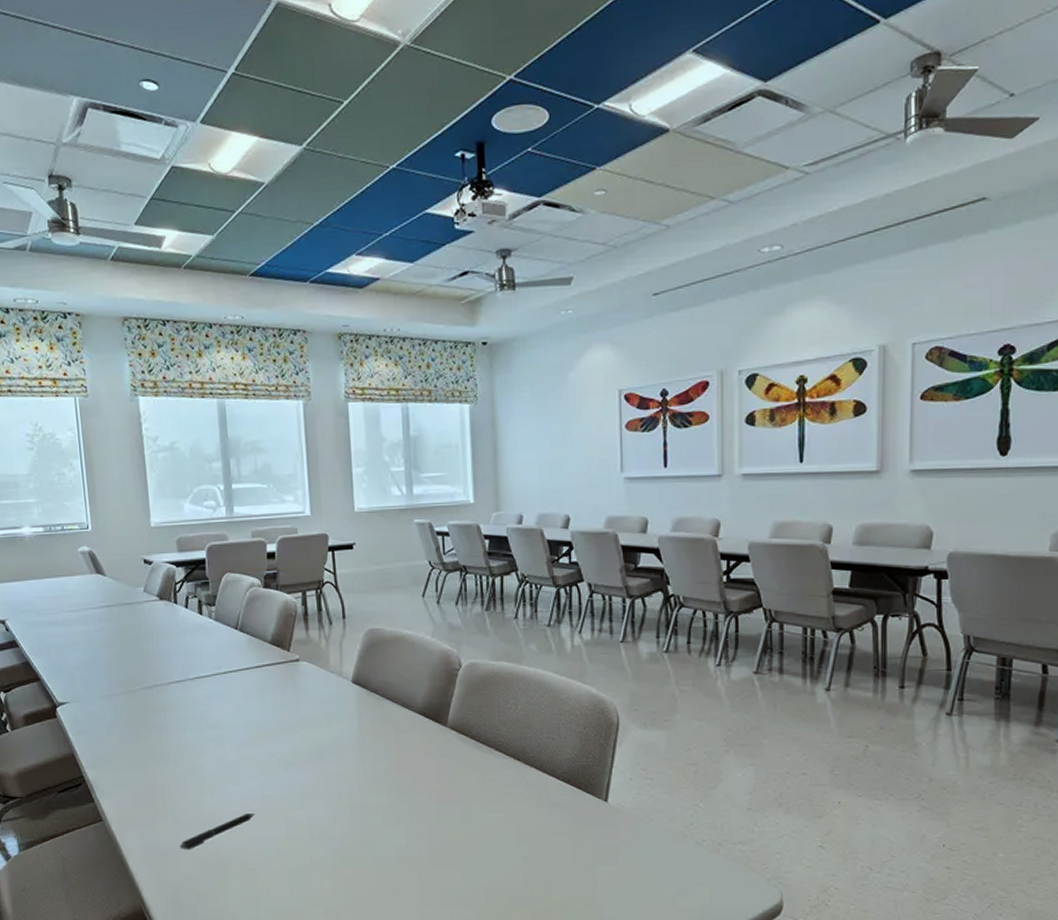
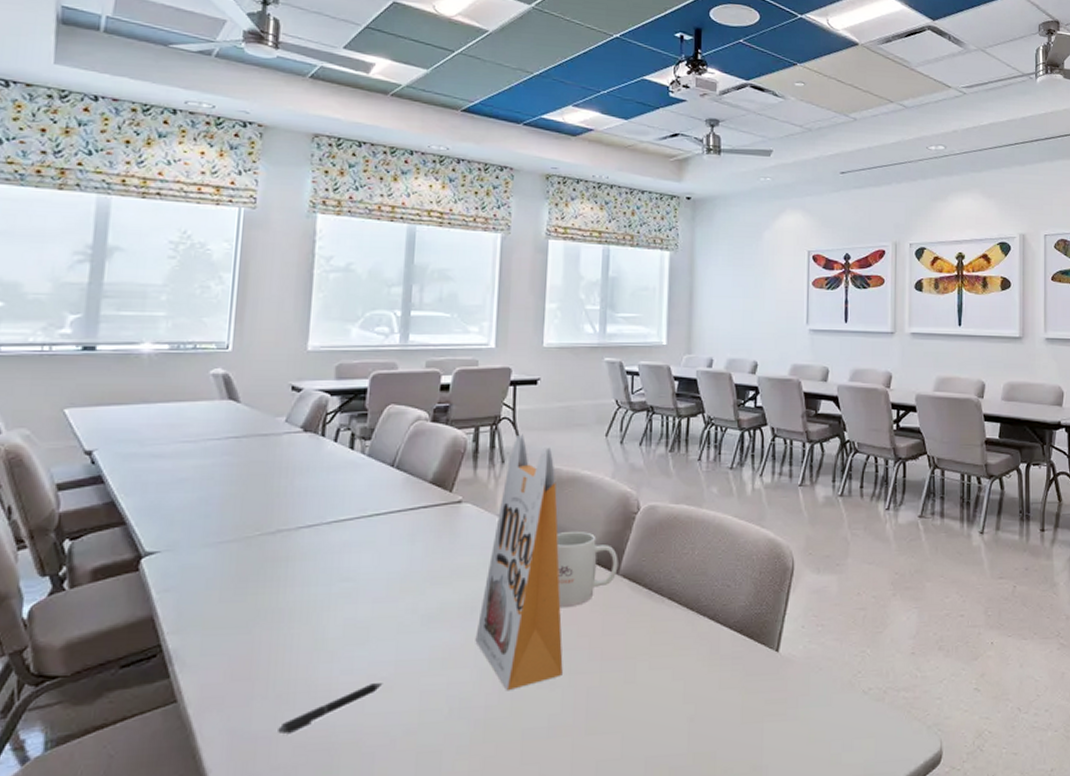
shopping bag: none [325,597,405,825] -> present [475,434,563,691]
mug: none [386,687,446,756] -> present [556,532,618,608]

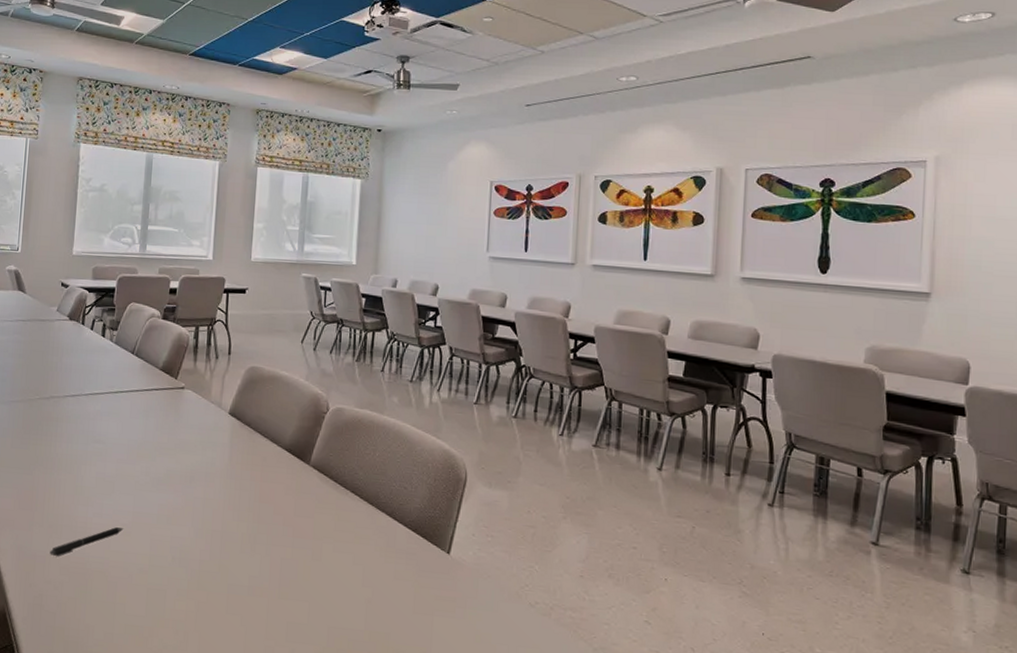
shopping bag: present [475,434,563,691] -> none [193,335,262,551]
mug: present [556,532,618,608] -> none [258,423,310,488]

